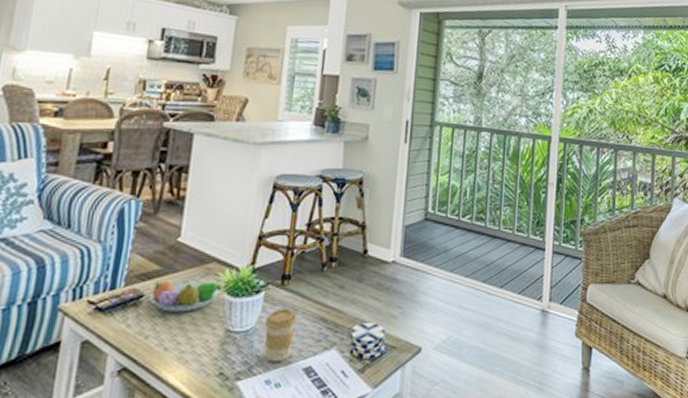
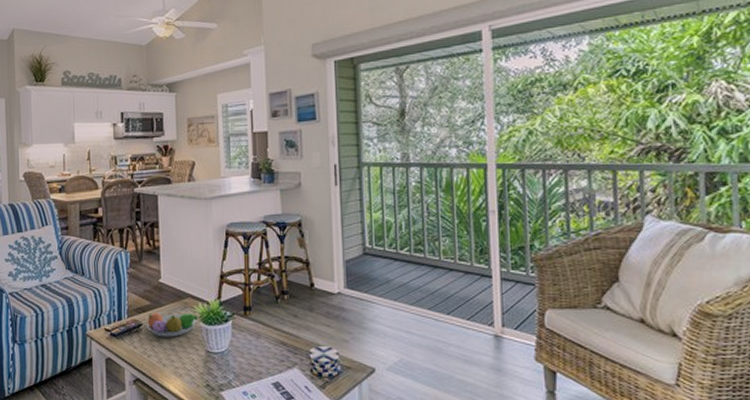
coffee cup: present [264,308,298,362] -> none [235,334,262,378]

